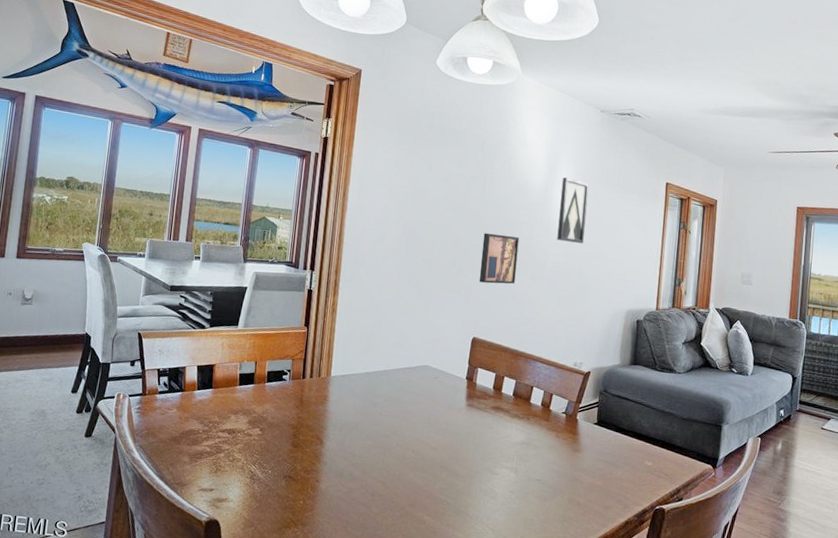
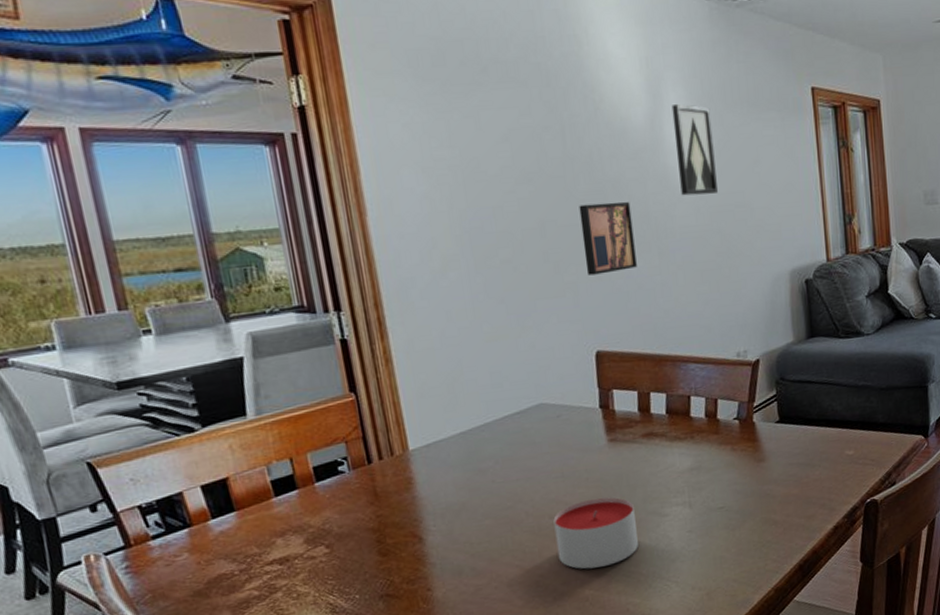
candle: none [411,445,474,501] -> present [553,497,639,569]

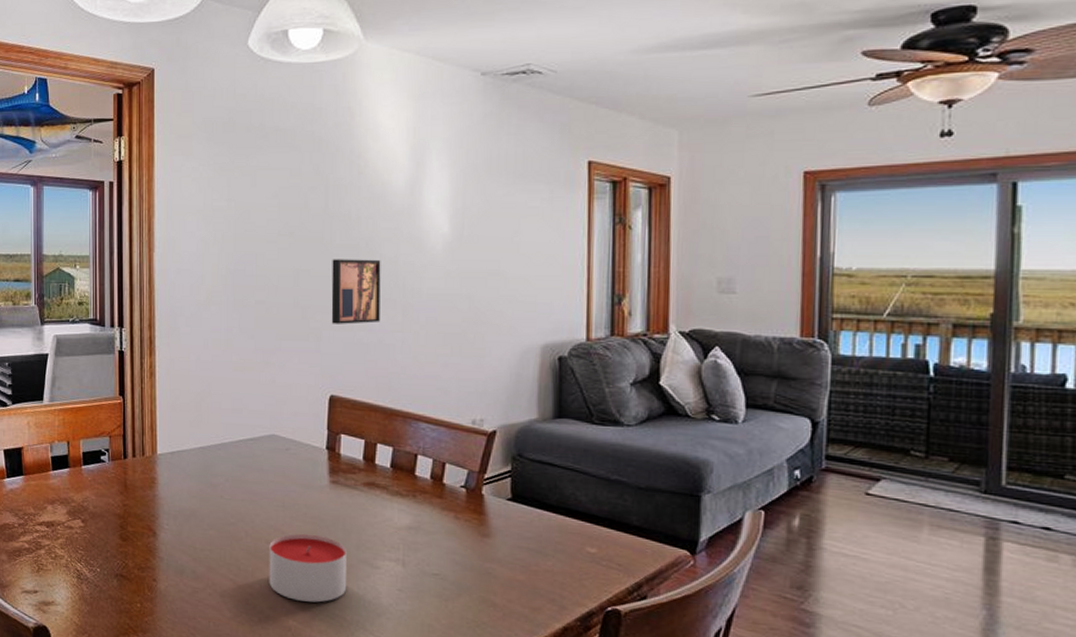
wall art: present [671,104,718,196] -> none [433,172,473,259]

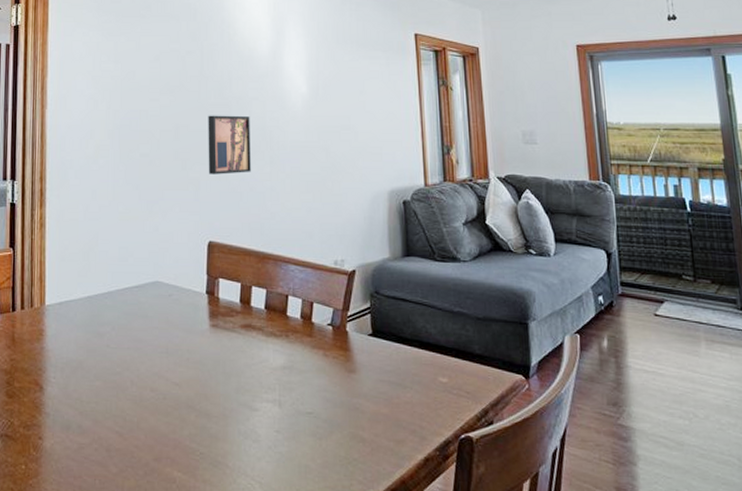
candle: present [269,533,347,603] -> none [154,379,229,450]

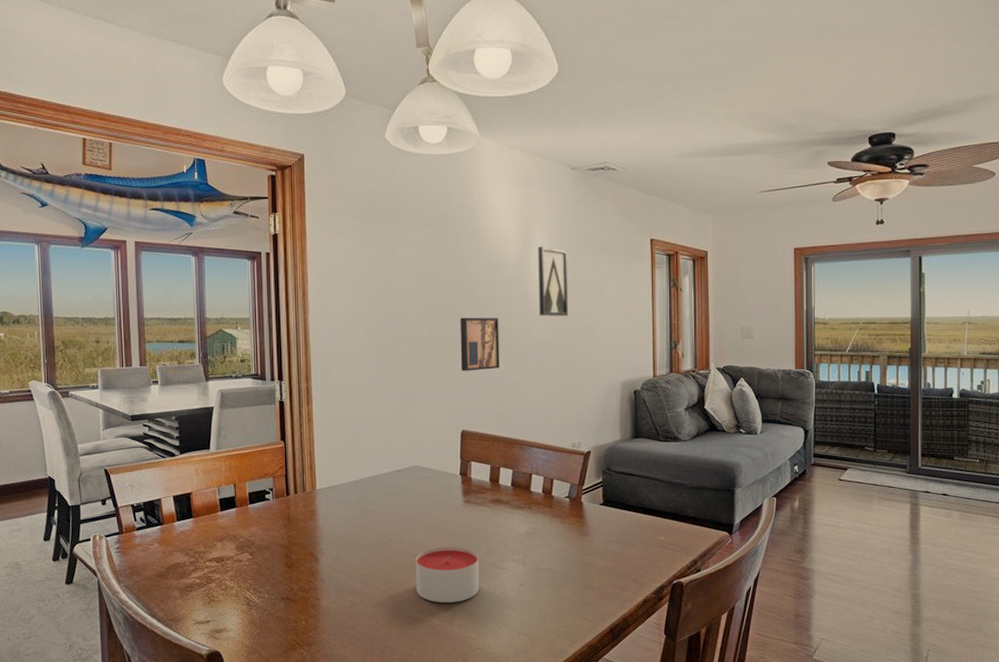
candle: none [154,379,229,450] -> present [415,546,480,603]
wall art: none [292,41,326,116] -> present [538,247,568,316]

